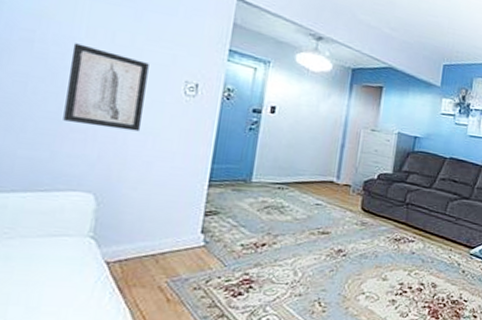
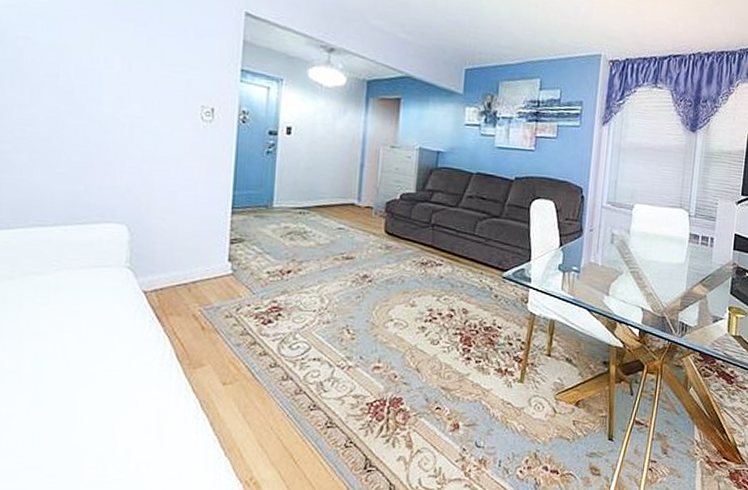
wall art: present [63,43,149,132] -> none [92,74,166,161]

